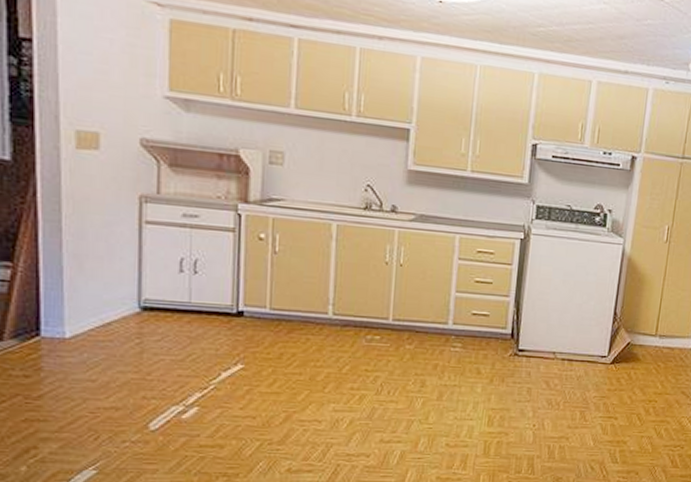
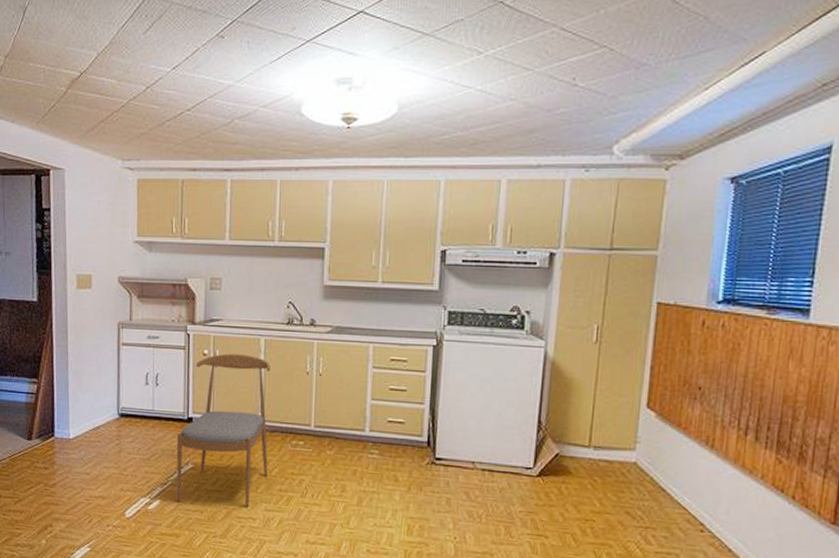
dining chair: none [220,238,343,410] -> present [176,353,270,508]

